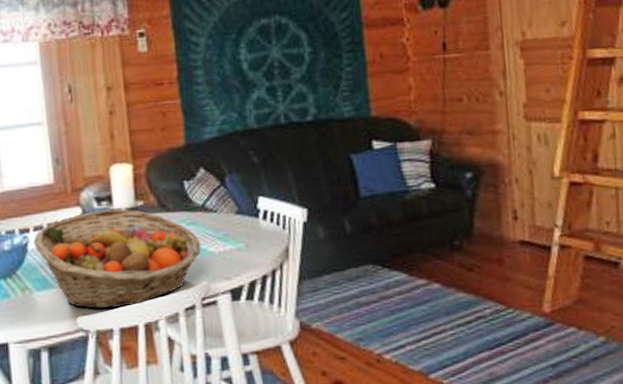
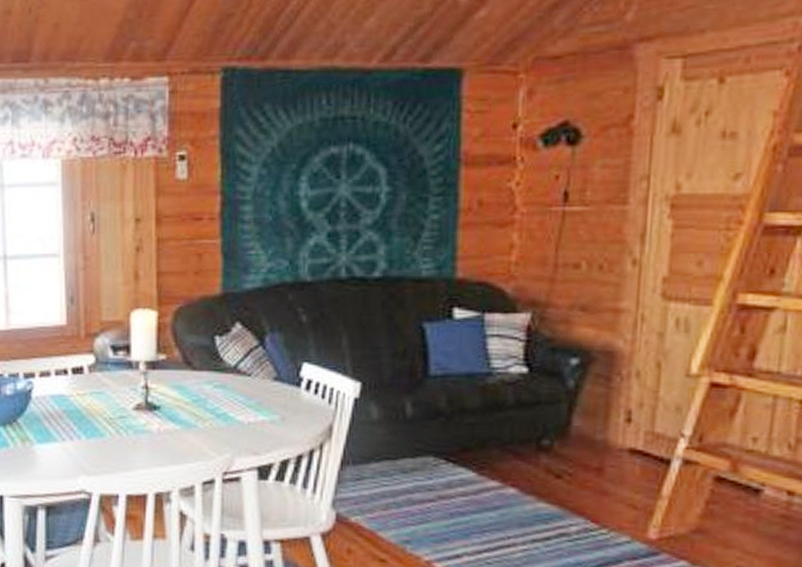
fruit basket: present [33,208,201,309] -> none [38,361,228,472]

